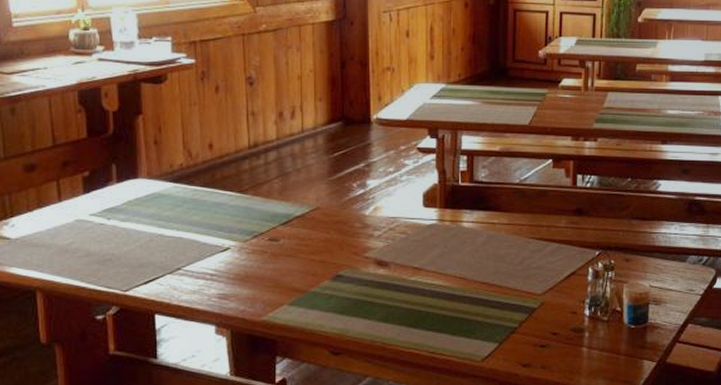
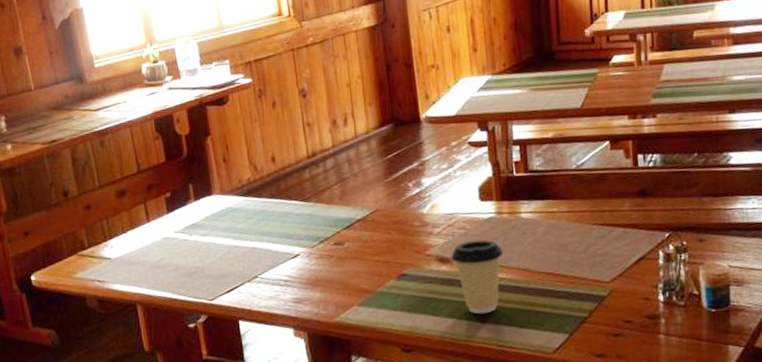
coffee cup: none [389,245,442,320] -> present [451,239,504,314]

